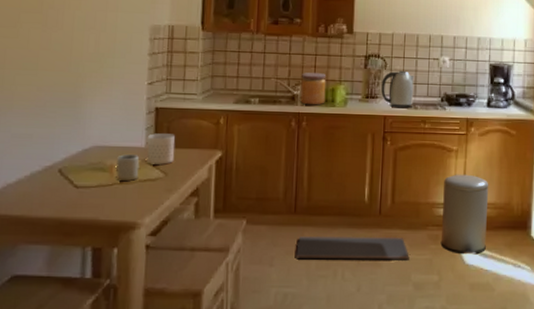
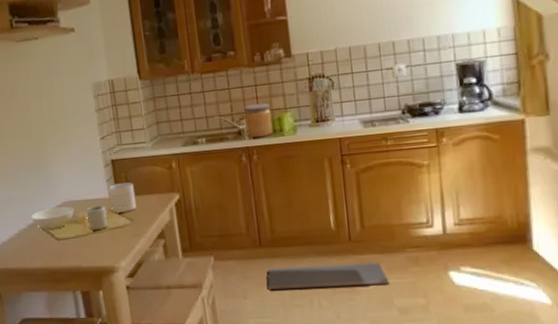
bowl: none [49,151,103,176] -> present [31,206,74,230]
kettle: present [381,70,415,109] -> none [331,87,371,129]
pedal bin: present [440,174,489,255] -> none [418,189,478,275]

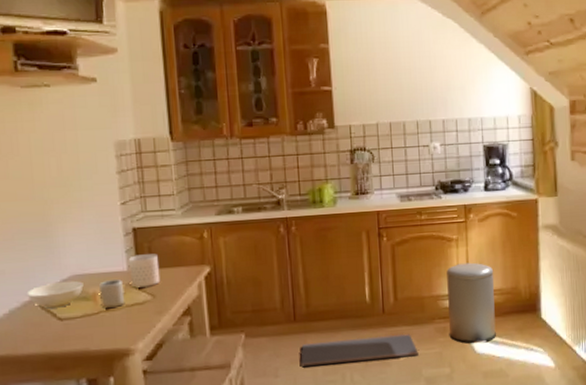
jar: present [244,103,273,138] -> none [285,173,313,209]
pedal bin: none [418,189,478,275] -> present [446,262,496,344]

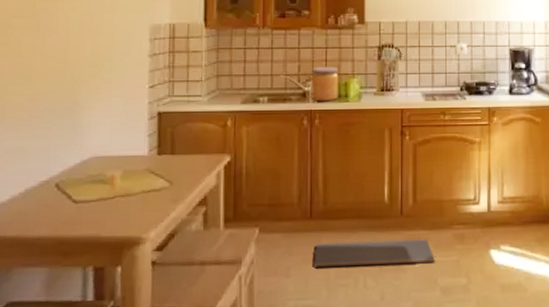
bowl: present [27,280,84,309] -> none [45,162,103,190]
cup: present [99,279,125,309] -> none [117,164,143,194]
mug: present [128,254,161,288] -> none [149,139,181,173]
jar: none [285,173,313,209] -> present [312,67,339,102]
pedal bin: present [446,262,496,344] -> none [467,167,516,254]

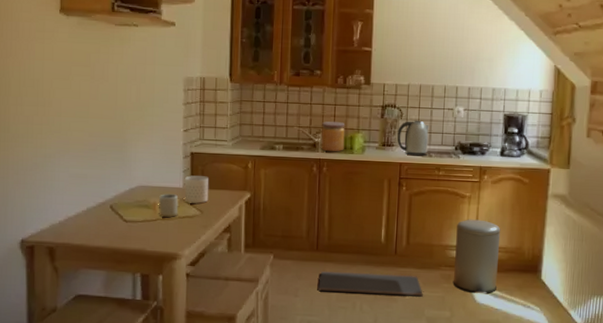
cup: none [117,164,143,194] -> present [159,194,179,218]
mug: none [149,139,181,173] -> present [184,175,210,204]
kettle: none [397,60,432,100] -> present [397,120,430,156]
pedal bin: none [467,167,516,254] -> present [453,219,501,294]

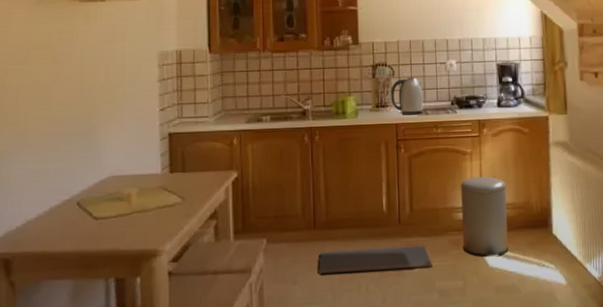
cup: present [159,194,179,218] -> none [134,182,157,210]
mug: present [184,175,210,204] -> none [162,158,191,190]
jar: present [321,121,345,152] -> none [311,86,336,119]

